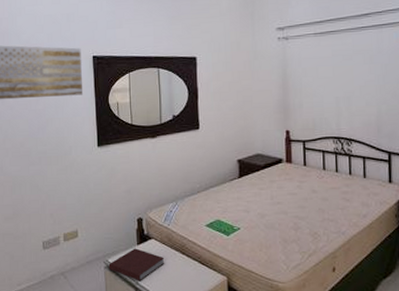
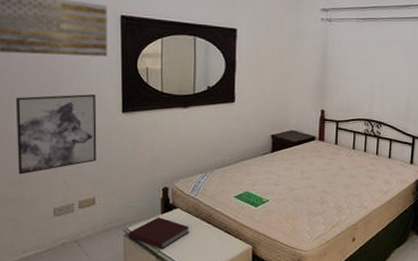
wall art: none [9,131,77,210] -> present [15,94,97,175]

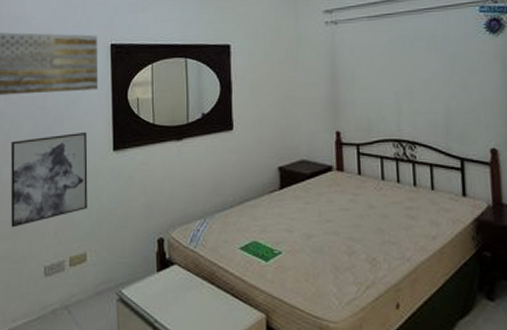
notebook: present [128,217,190,249] -> none [122,276,190,319]

